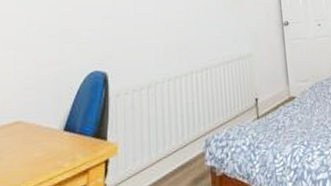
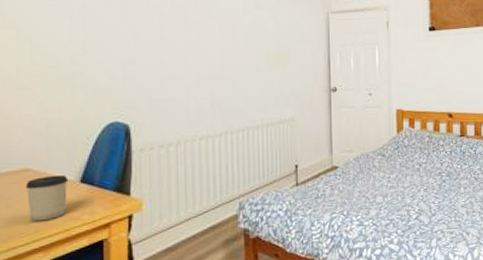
cup: none [16,124,54,173] -> present [25,174,69,222]

